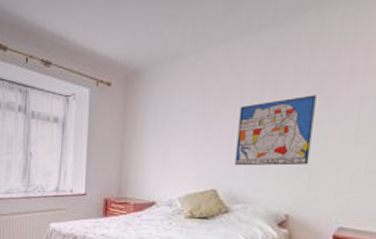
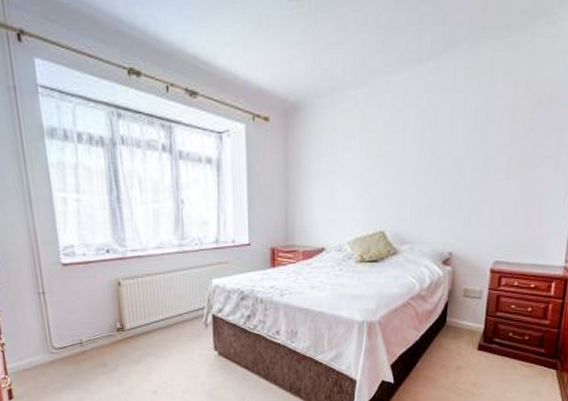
wall art: present [234,95,317,166] -> none [401,131,472,206]

